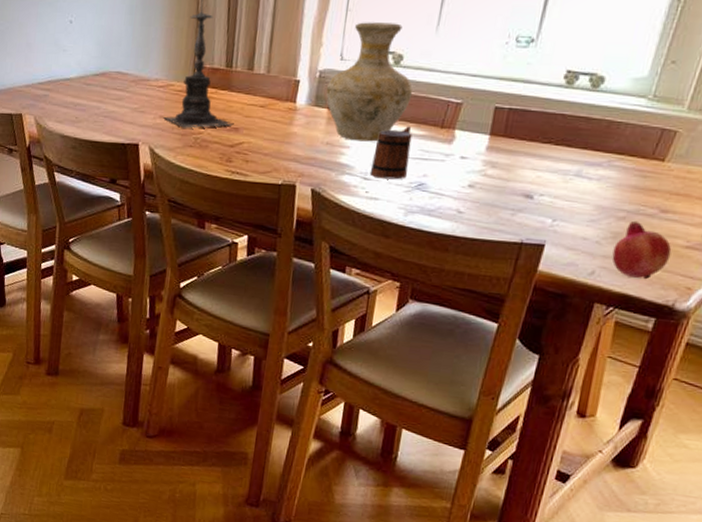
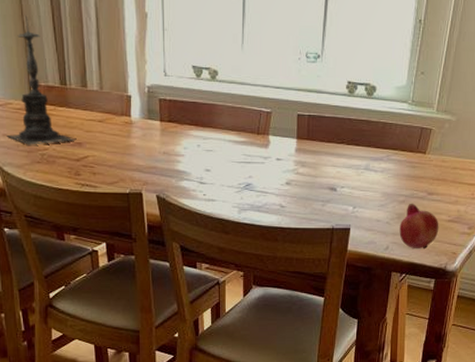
vase: present [326,22,413,142] -> none [155,41,230,150]
mug: present [370,126,412,180] -> none [204,134,235,182]

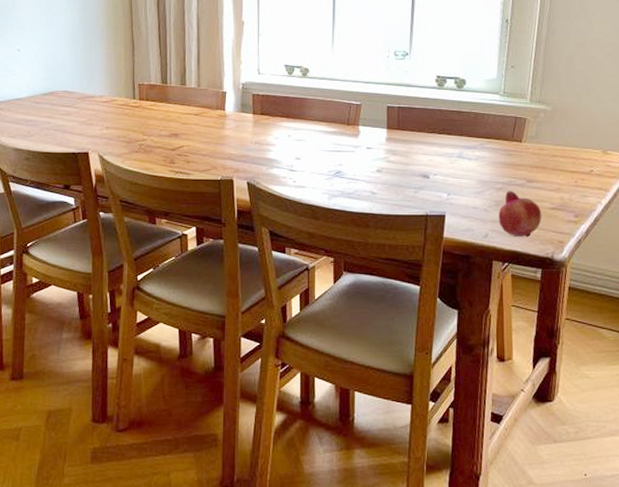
candle holder: present [7,15,77,145] -> none [109,26,173,136]

